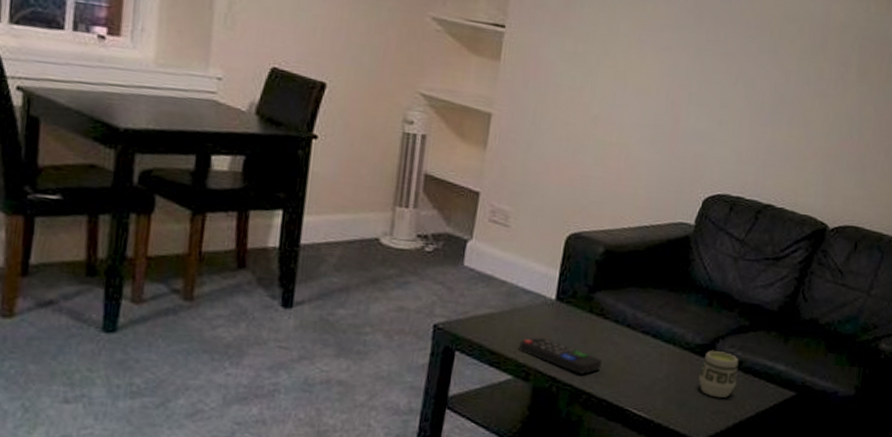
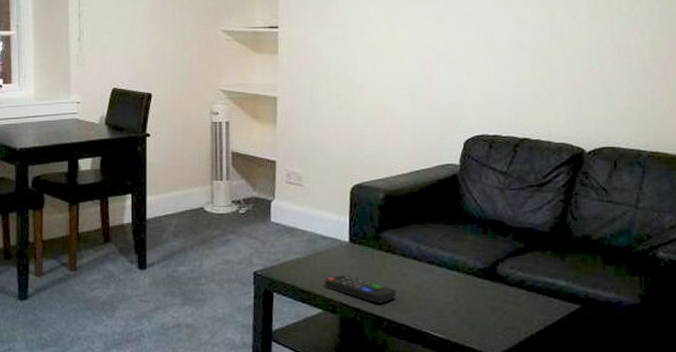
cup: present [698,351,739,398] -> none [484,273,522,315]

